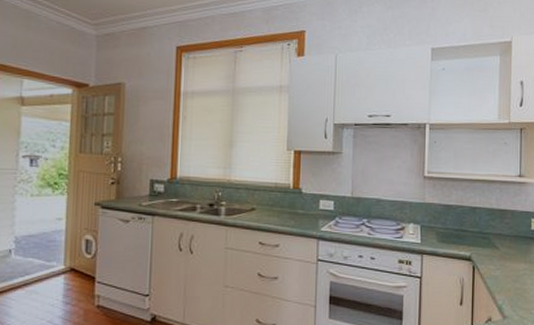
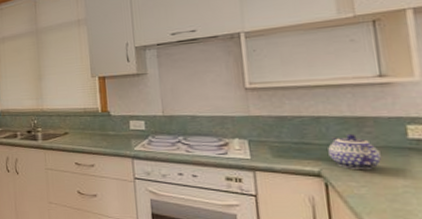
teapot: none [478,223,512,256] -> present [328,133,381,170]

